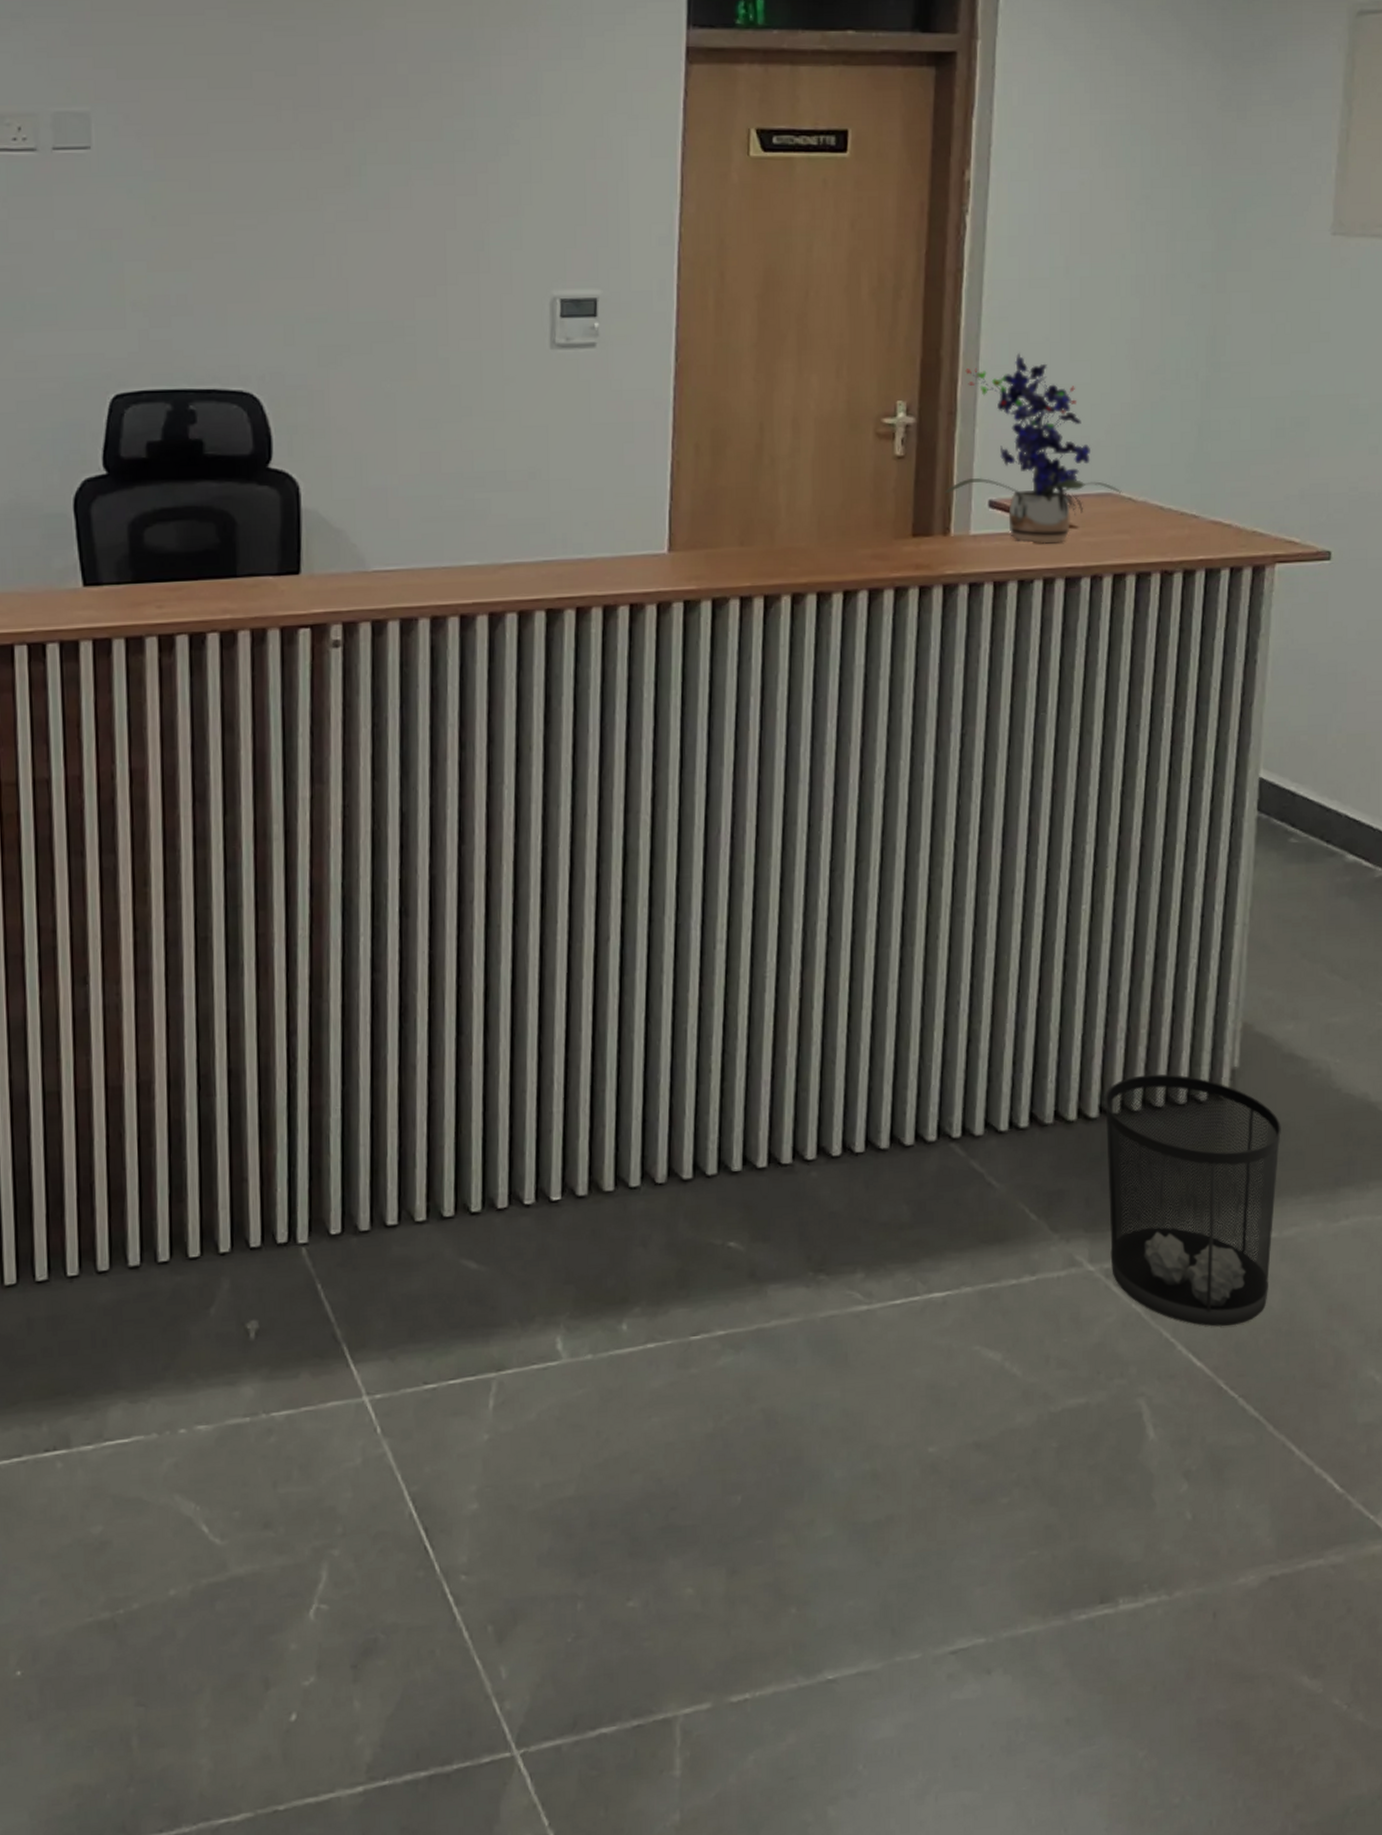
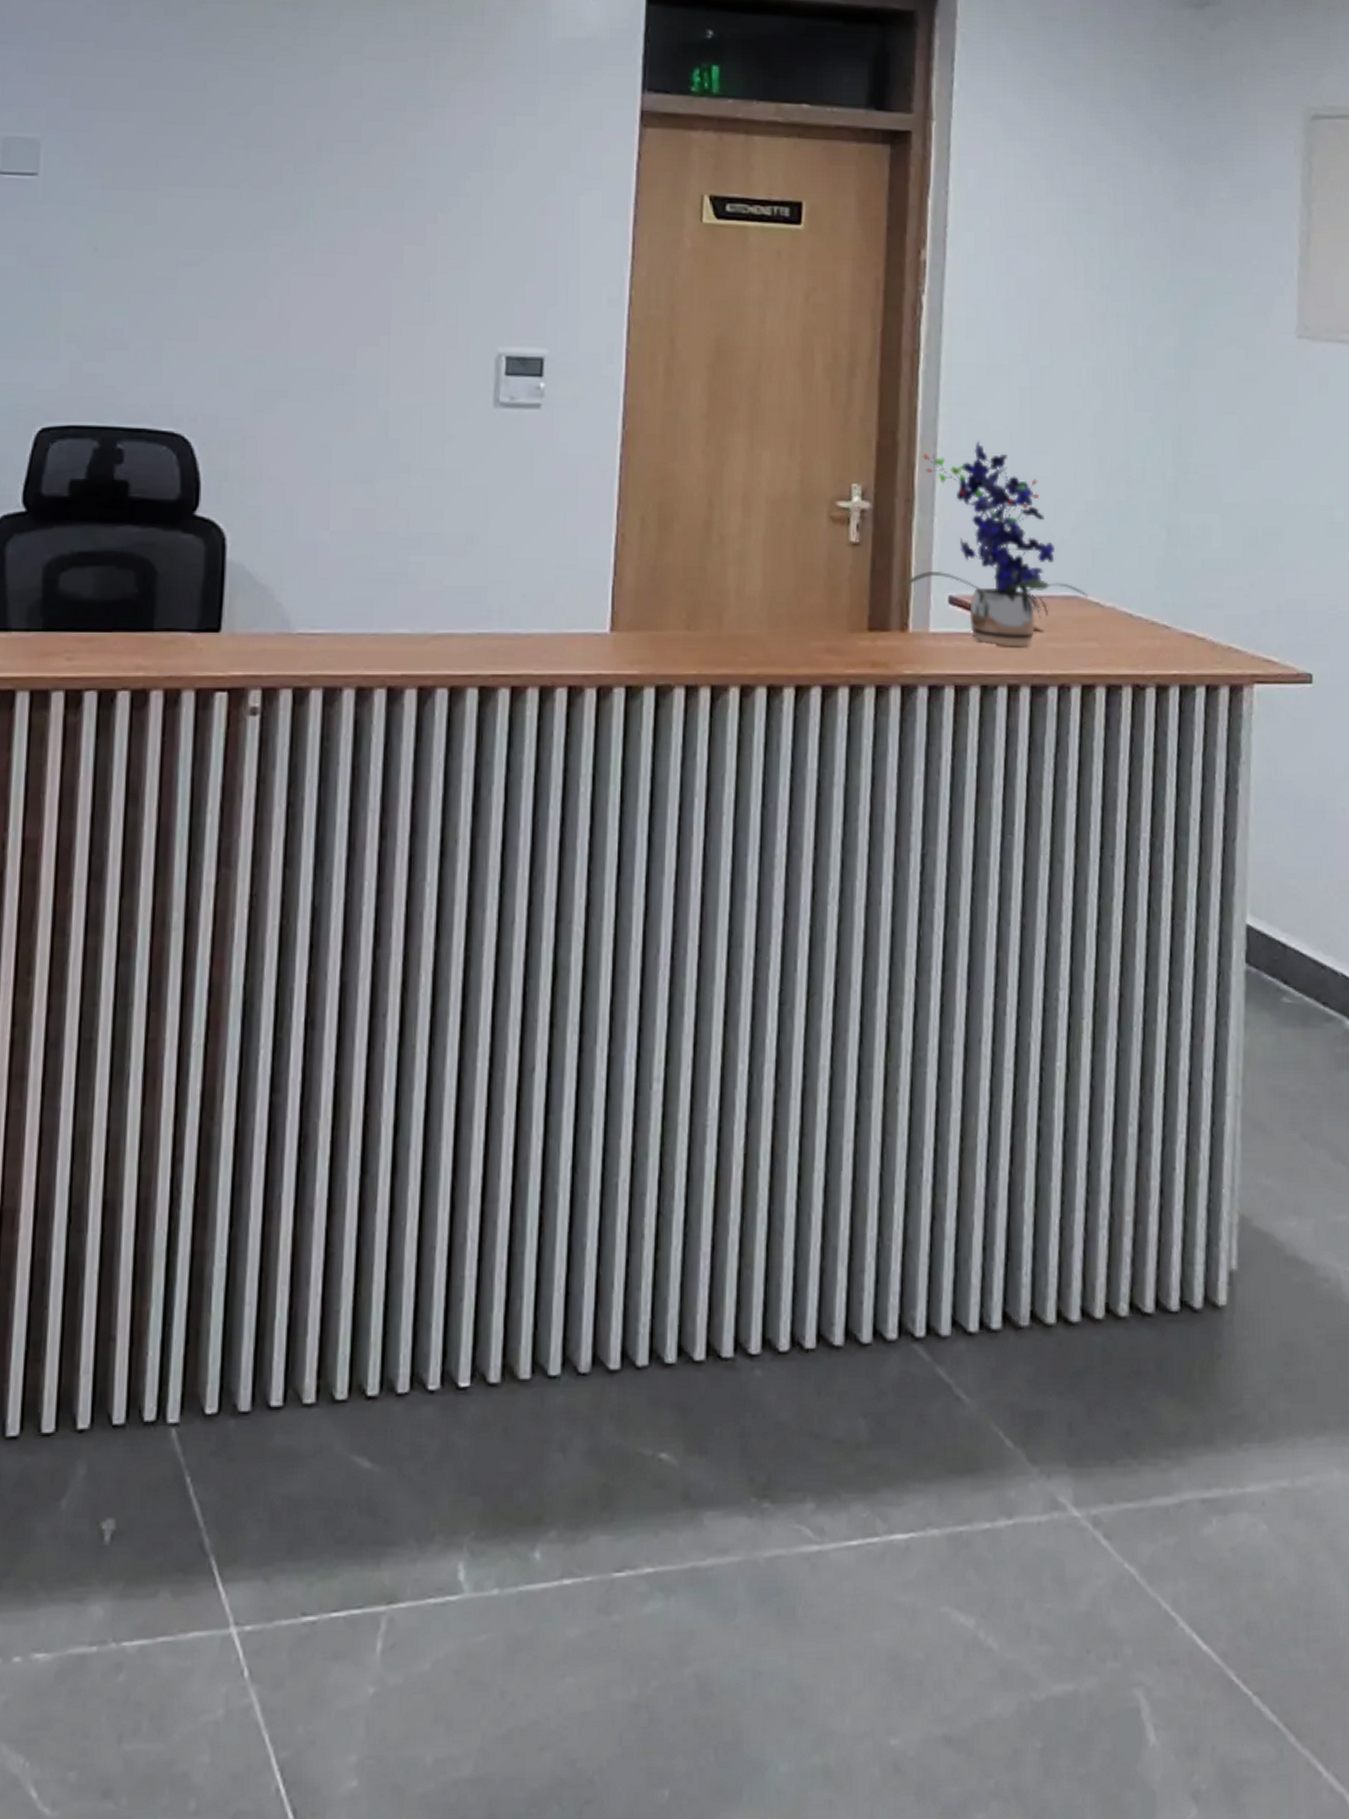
waste bin: present [1104,1074,1281,1327] -> none [1086,1272,1288,1599]

